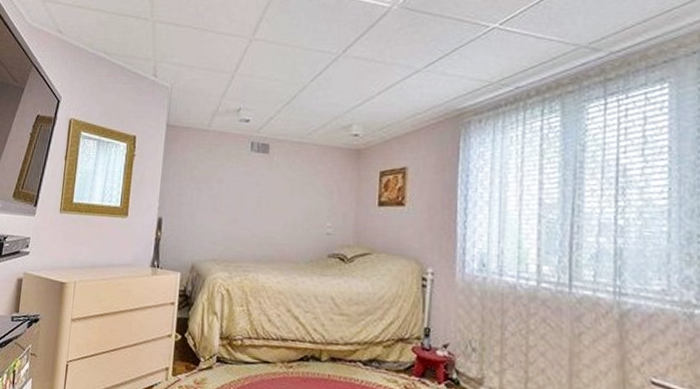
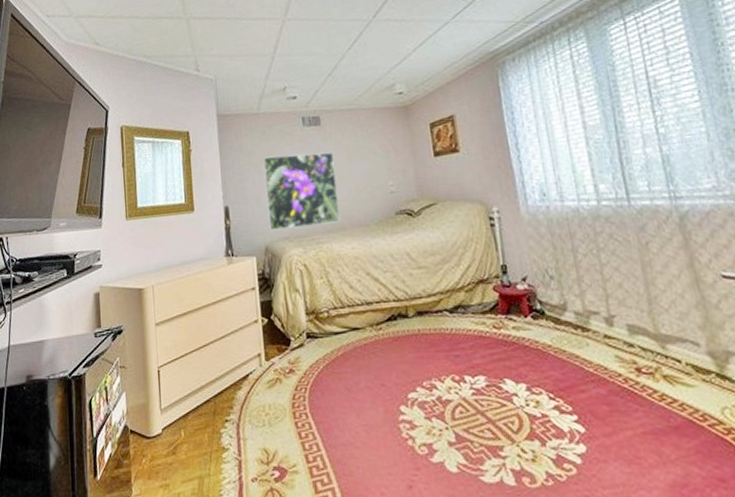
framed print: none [199,175,276,254] -> present [264,152,341,231]

